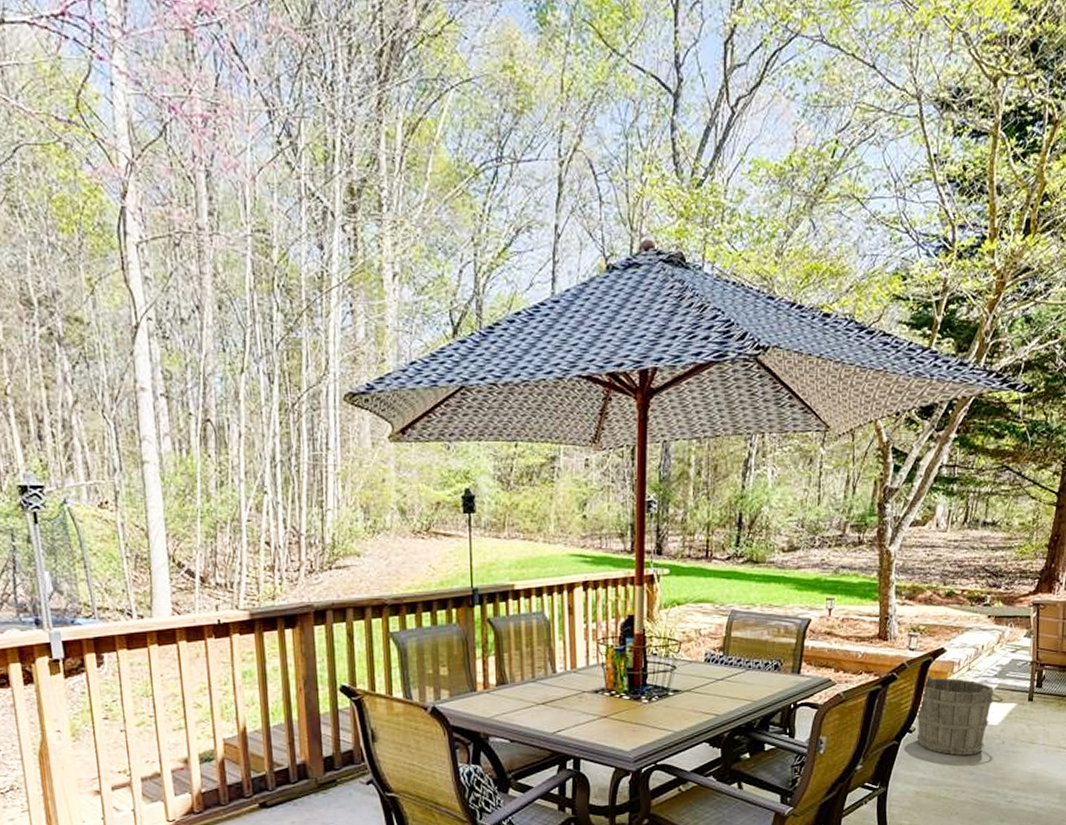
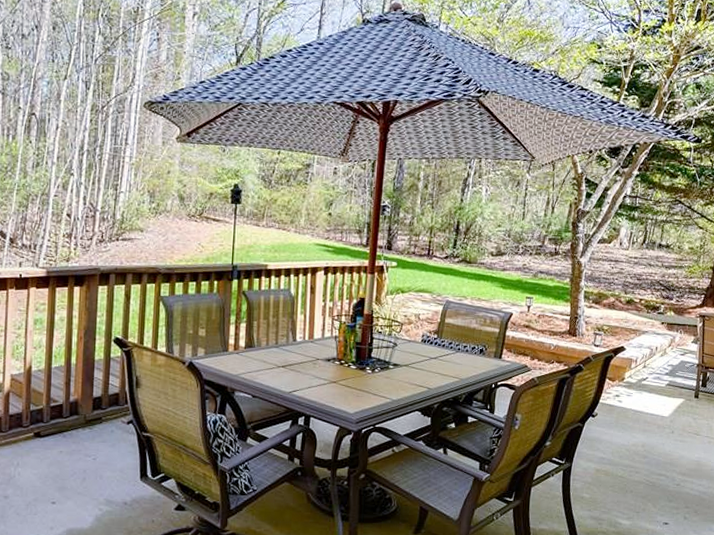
bucket: present [916,676,1004,755] -> none [598,369,674,441]

